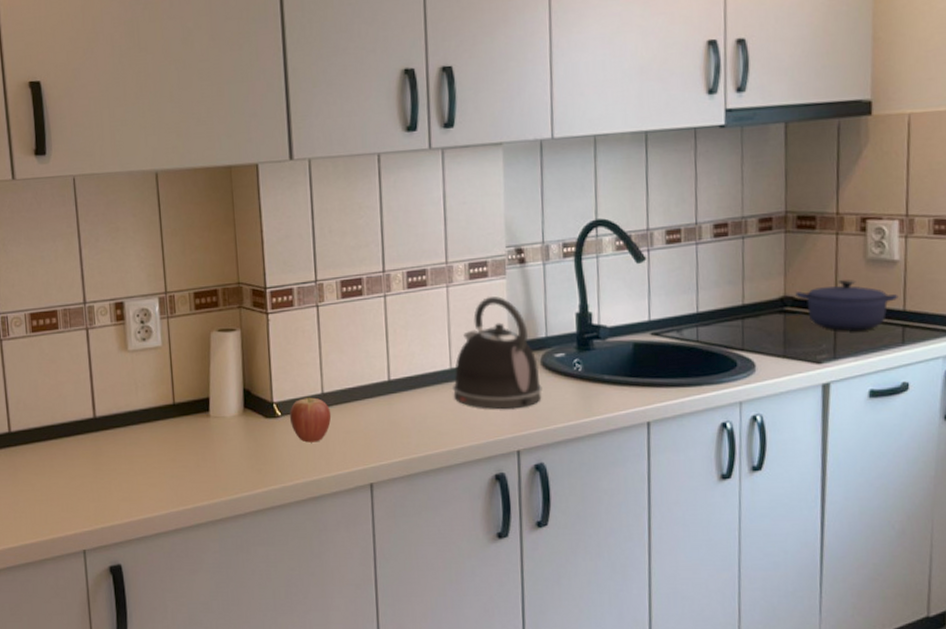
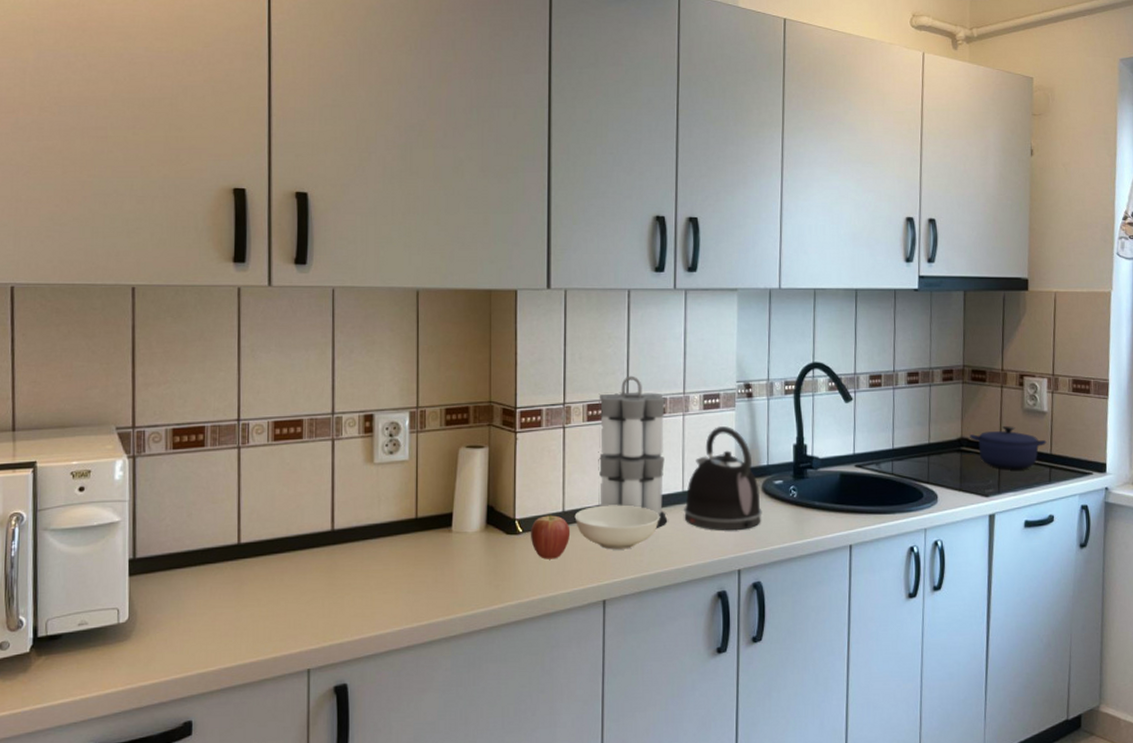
bowl: none [334,384,427,432] -> present [574,504,660,550]
spice rack: none [352,247,434,408] -> present [598,375,667,528]

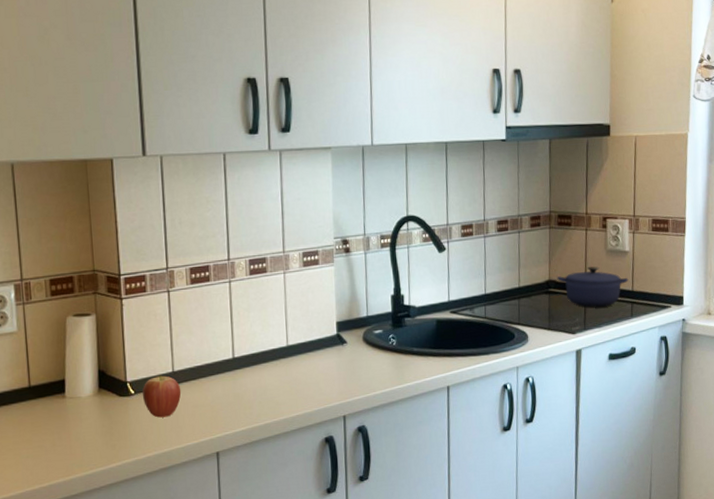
bowl: present [574,504,660,550] -> none [184,361,267,405]
spice rack: present [598,375,667,528] -> none [200,237,273,382]
kettle: present [684,425,762,531] -> none [289,281,364,380]

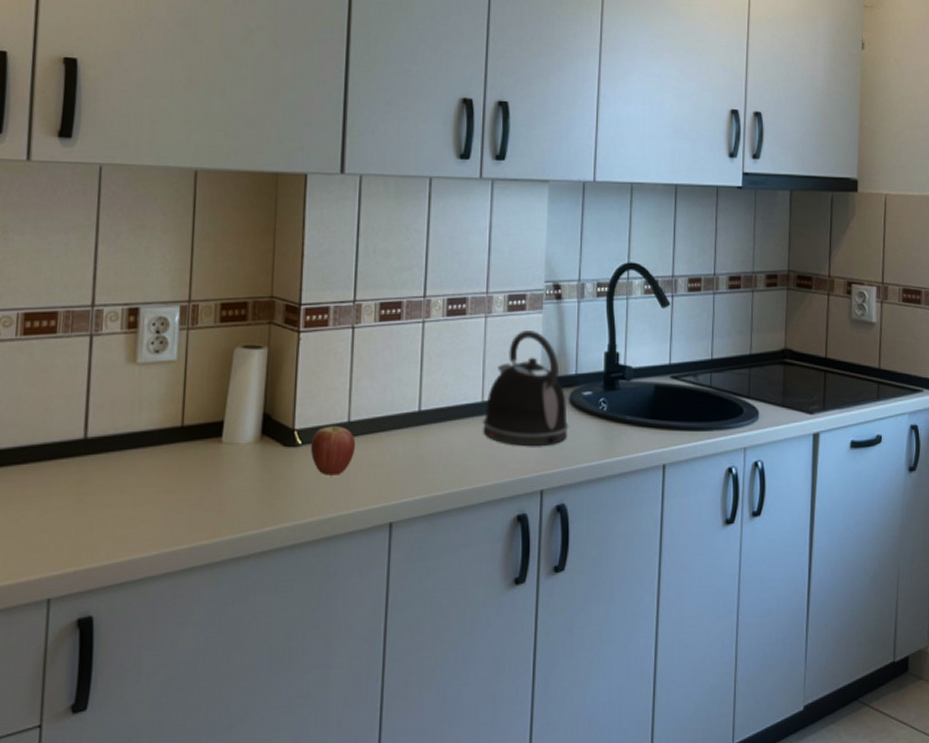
kettle: none [289,281,364,380] -> present [483,329,569,447]
cooking pot: present [557,266,629,307] -> none [794,336,875,384]

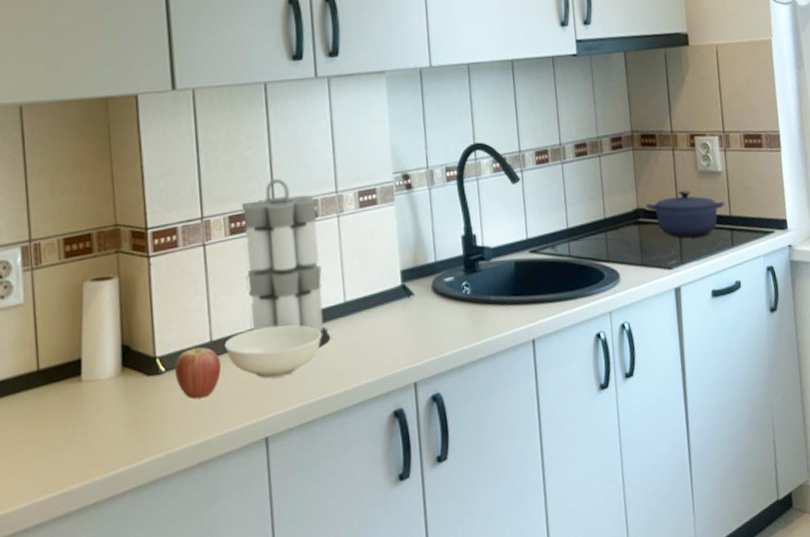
bowl: none [361,415,457,466] -> present [224,324,322,379]
spice rack: none [388,272,467,442] -> present [241,178,330,347]
kettle: present [483,329,569,447] -> none [348,223,435,342]
cooking pot: none [794,336,875,384] -> present [646,190,725,238]

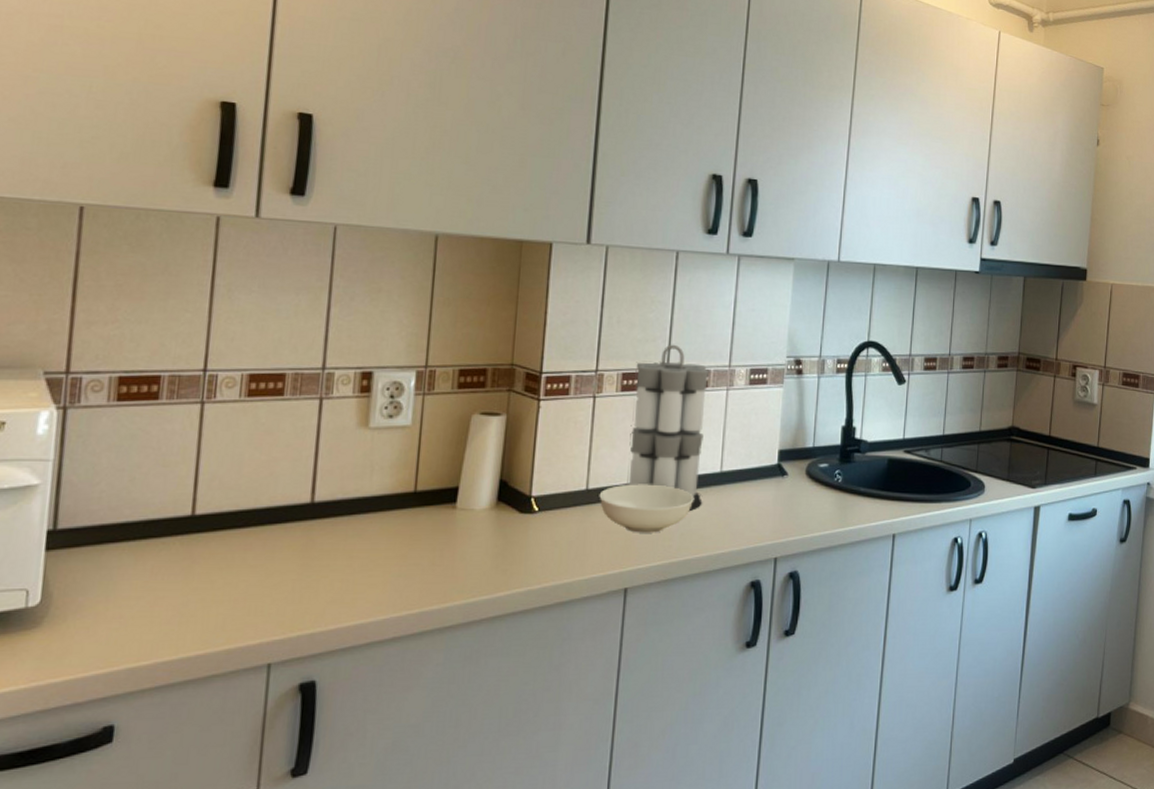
fruit: present [174,346,222,400] -> none [547,492,594,542]
cooking pot: present [646,190,725,238] -> none [1020,416,1095,461]

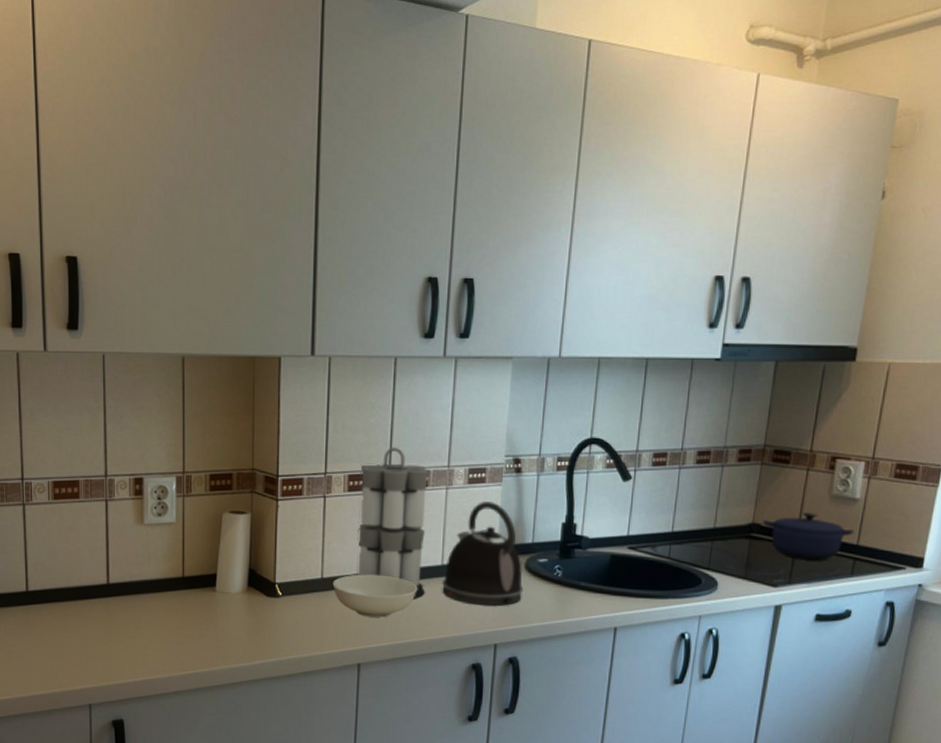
kettle: none [720,402,805,516] -> present [442,500,524,607]
cooking pot: none [1020,416,1095,461] -> present [763,512,854,560]

